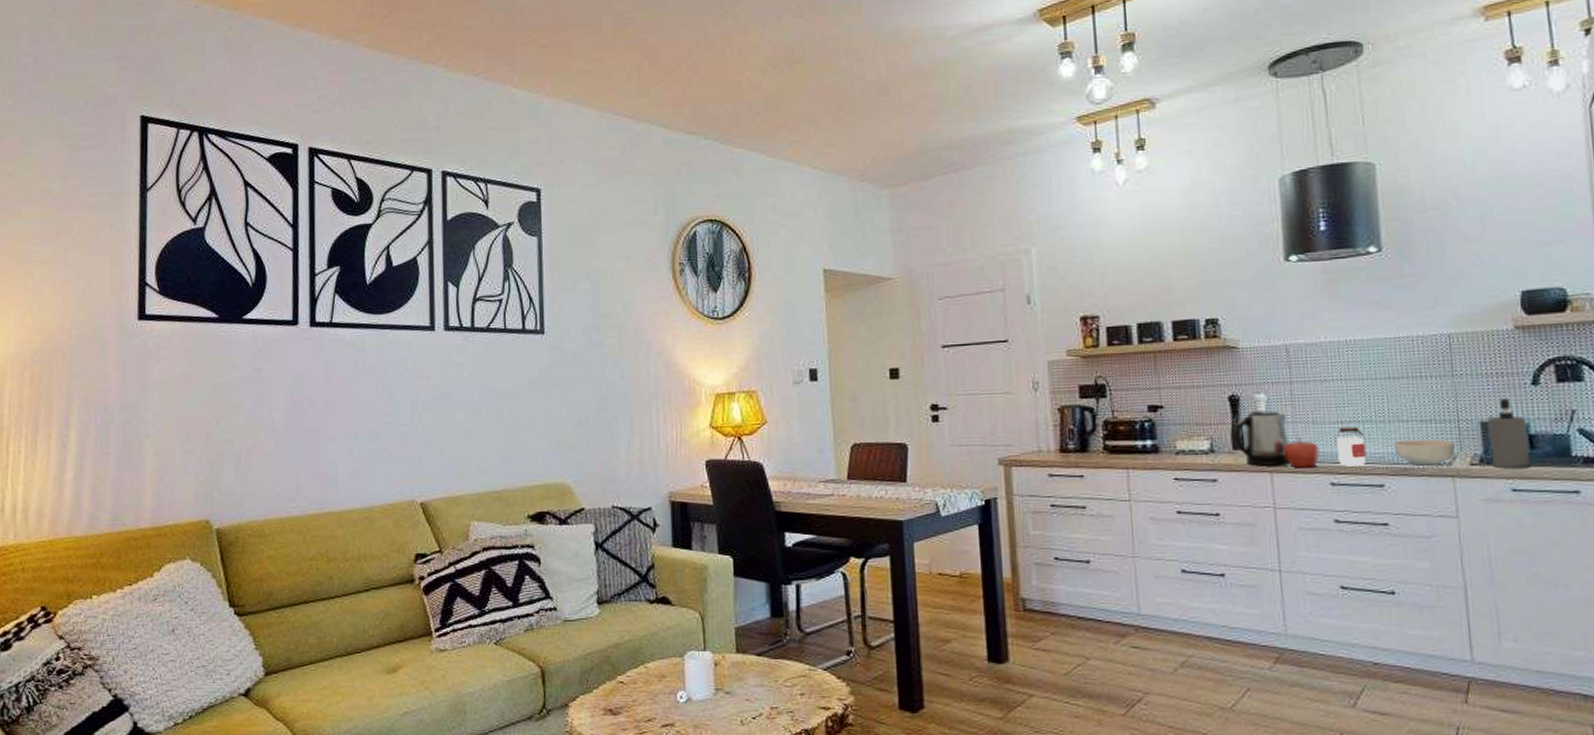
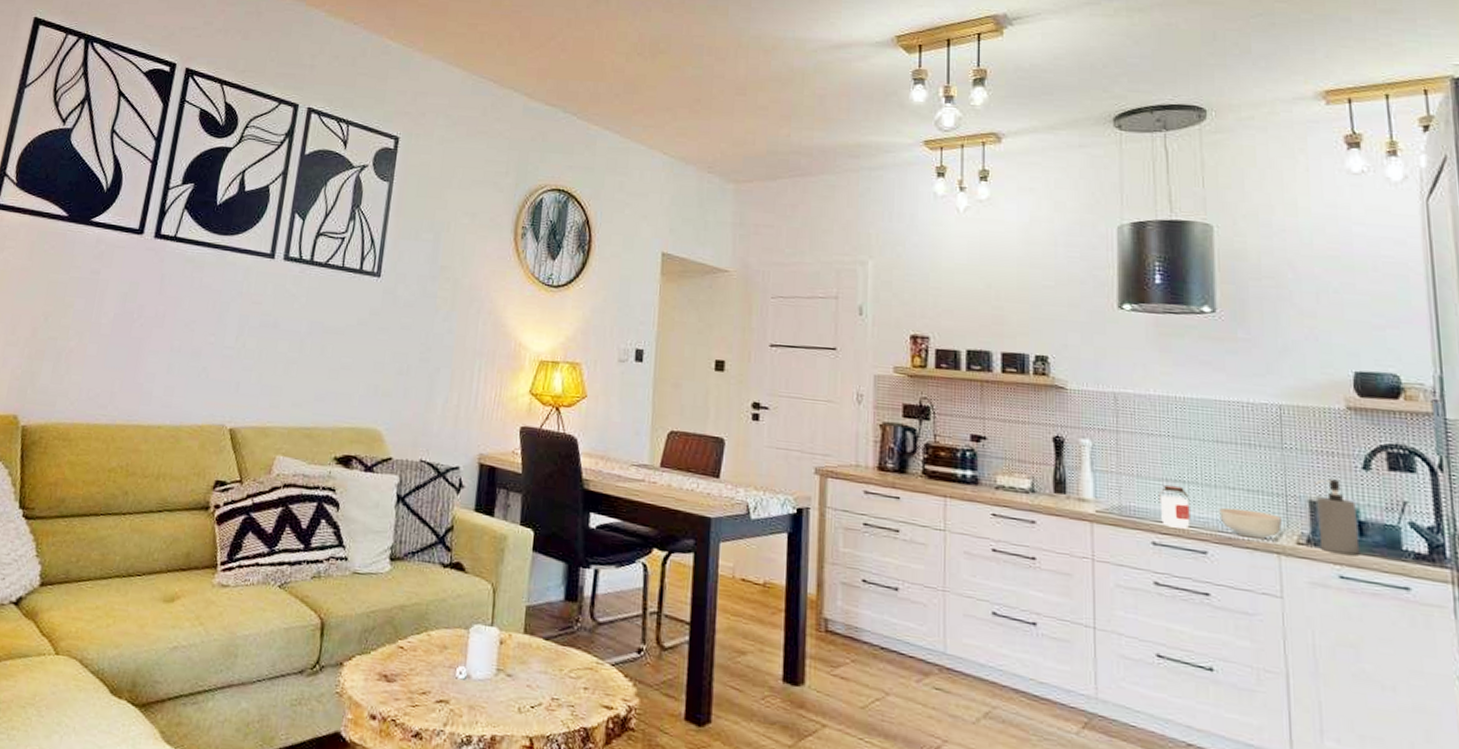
kettle: present [1232,409,1291,468] -> none [1054,455,1112,517]
fruit: present [1283,437,1320,470] -> none [1105,489,1143,524]

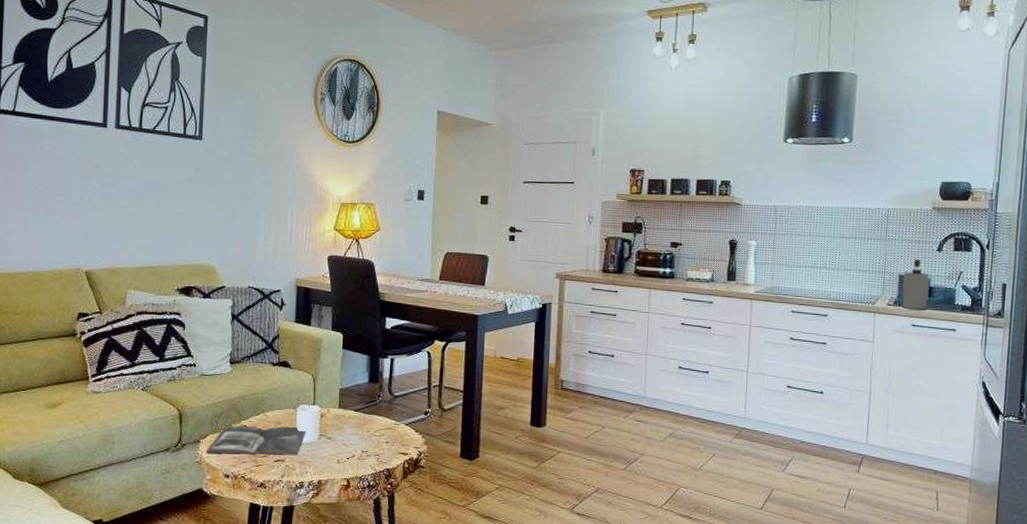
magazine: none [349,645,480,695] -> present [206,426,306,455]
jar: present [1159,484,1190,529] -> none [799,270,820,300]
bowl: present [1219,507,1282,541] -> none [838,283,879,305]

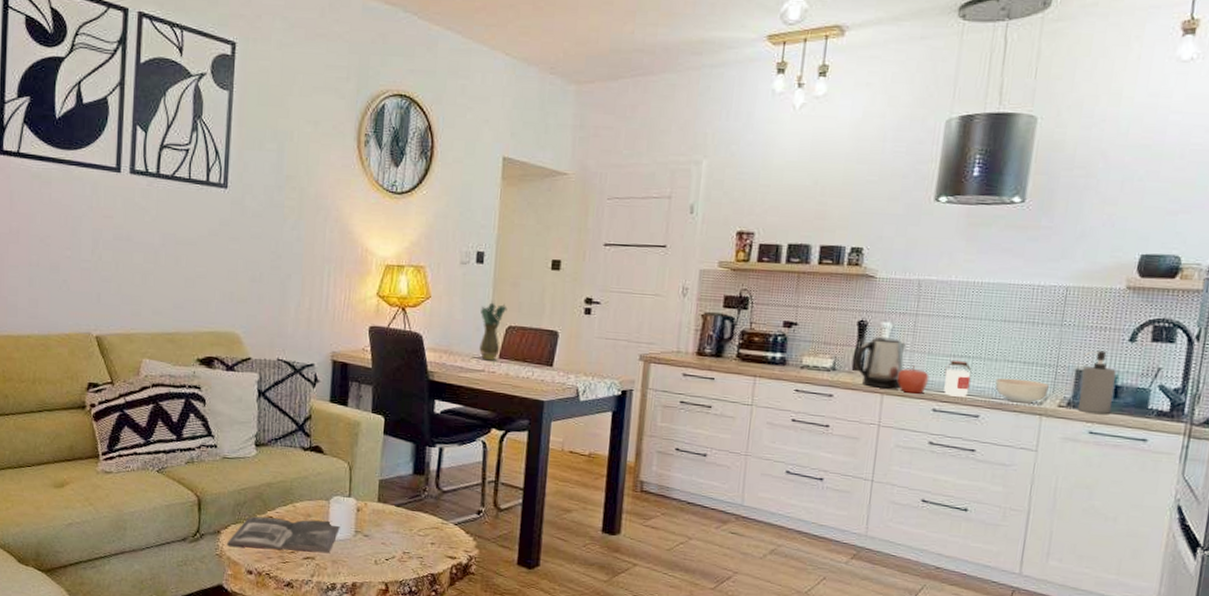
vase: none [422,231,445,283] -> present [479,301,507,361]
kettle: none [728,252,768,296] -> present [854,336,906,389]
fruit: none [762,275,788,299] -> present [897,365,930,395]
jar: none [799,270,820,300] -> present [944,360,972,397]
bowl: none [838,283,879,305] -> present [995,378,1049,405]

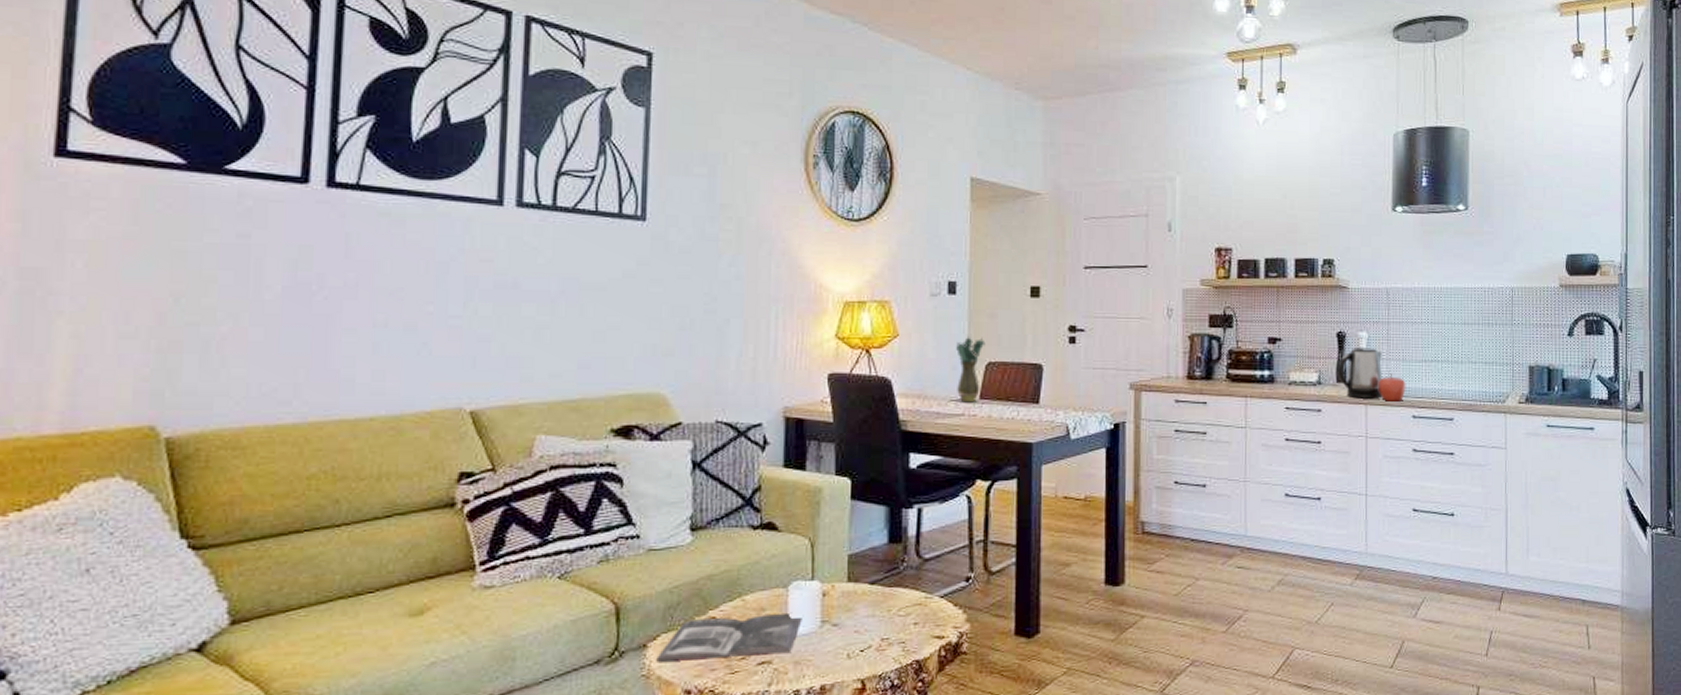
jar: present [944,360,972,397] -> none [1419,365,1442,401]
bowl: present [995,378,1049,405] -> none [1463,379,1508,404]
soap dispenser: present [1078,350,1116,416] -> none [1533,346,1562,409]

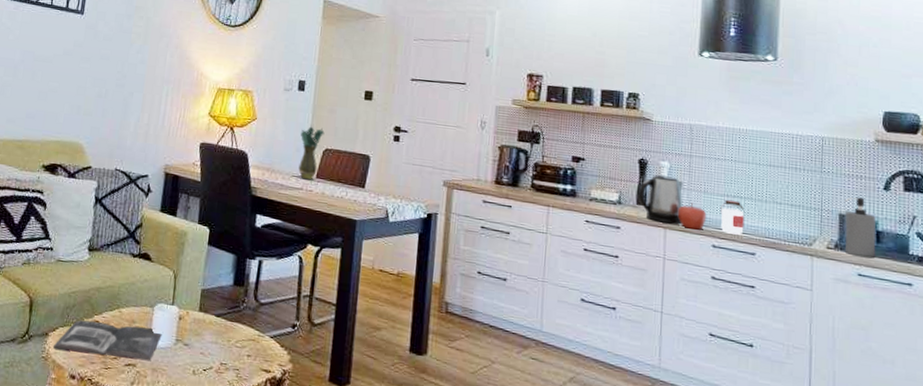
jar: none [1419,365,1442,401] -> present [720,199,745,235]
soap dispenser: none [1533,346,1562,409] -> present [844,197,876,259]

